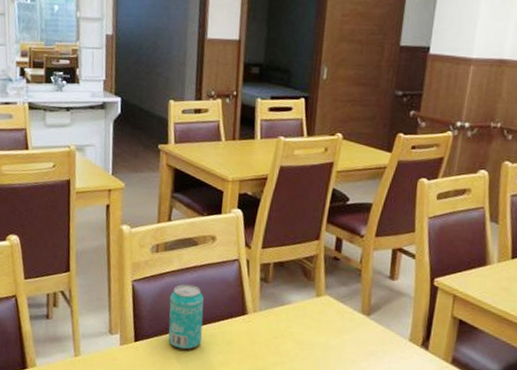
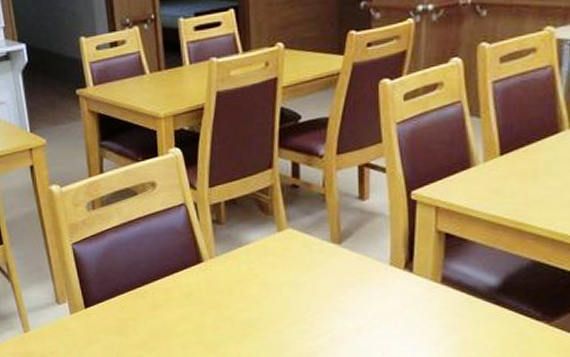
beverage can: present [168,284,204,350] -> none [115,239,158,309]

